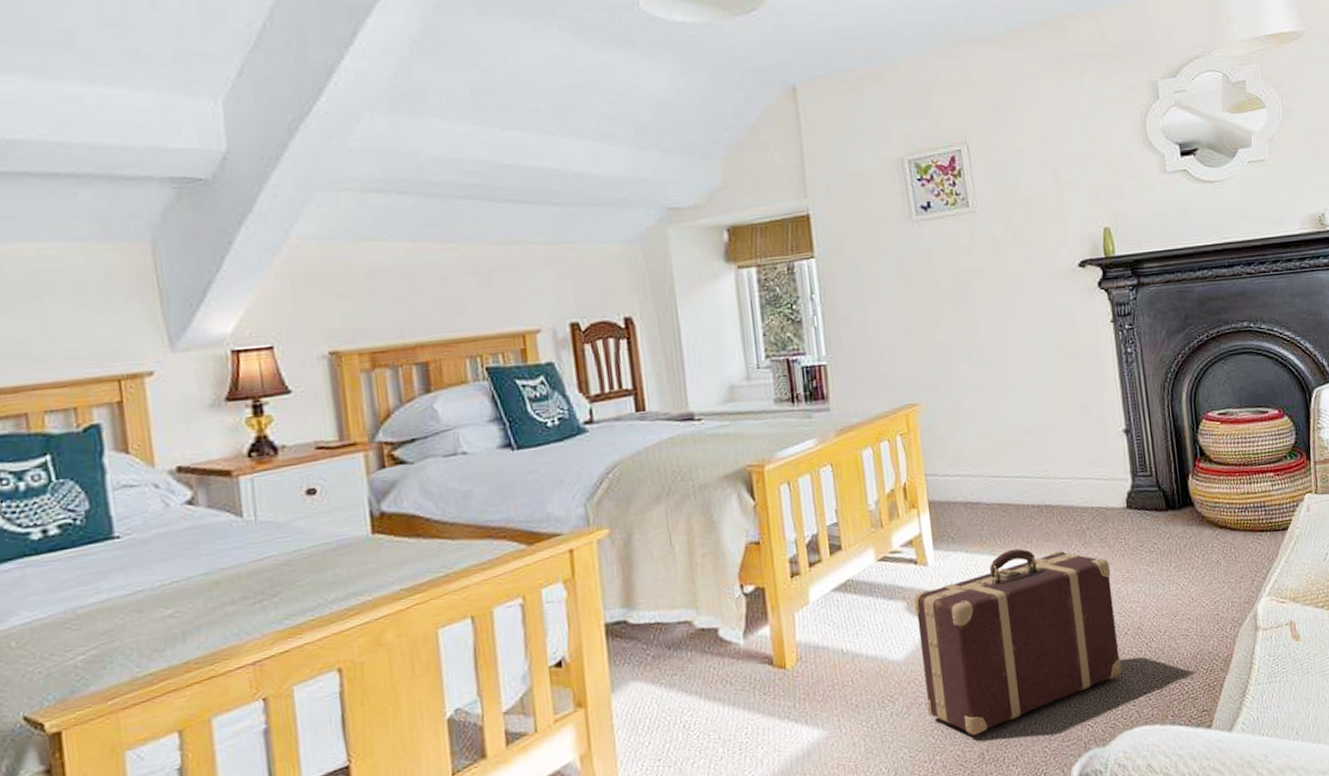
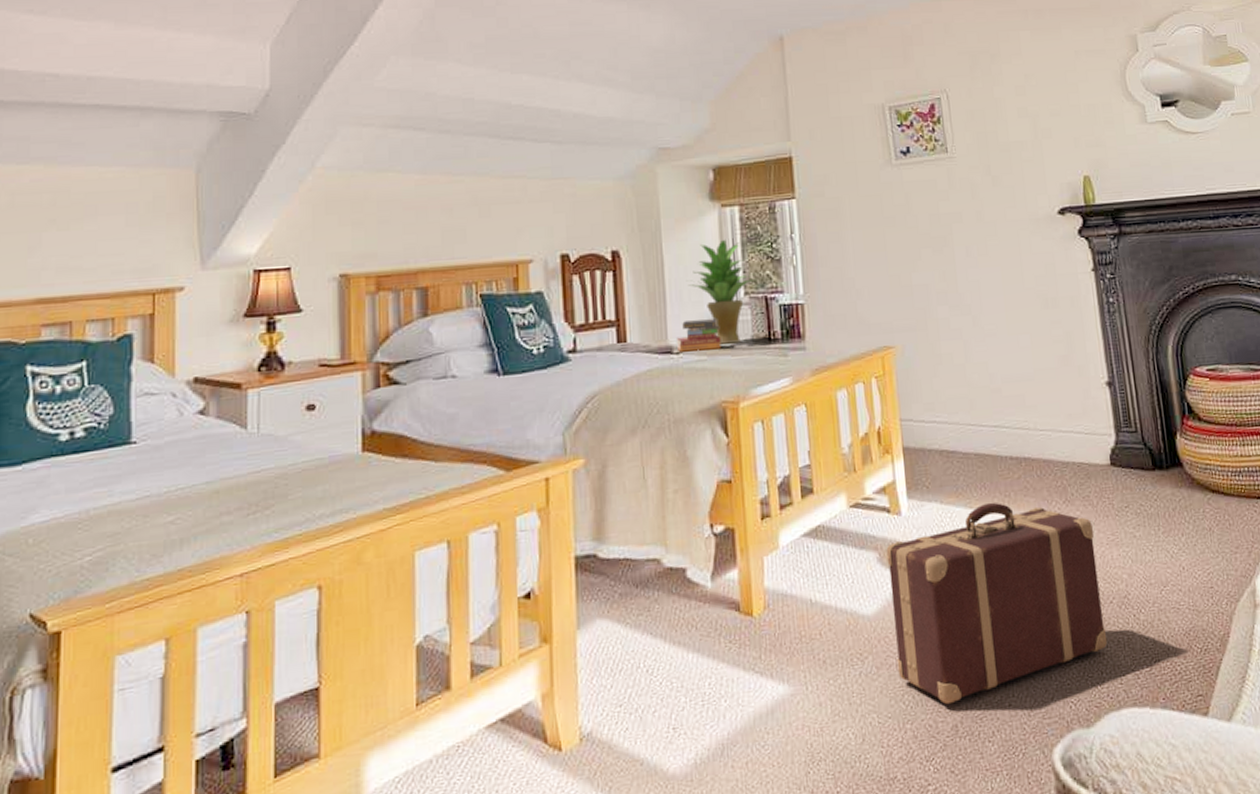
books: none [697,383,744,419] -> present [676,319,722,352]
potted plant: none [708,303,779,409] -> present [689,240,758,344]

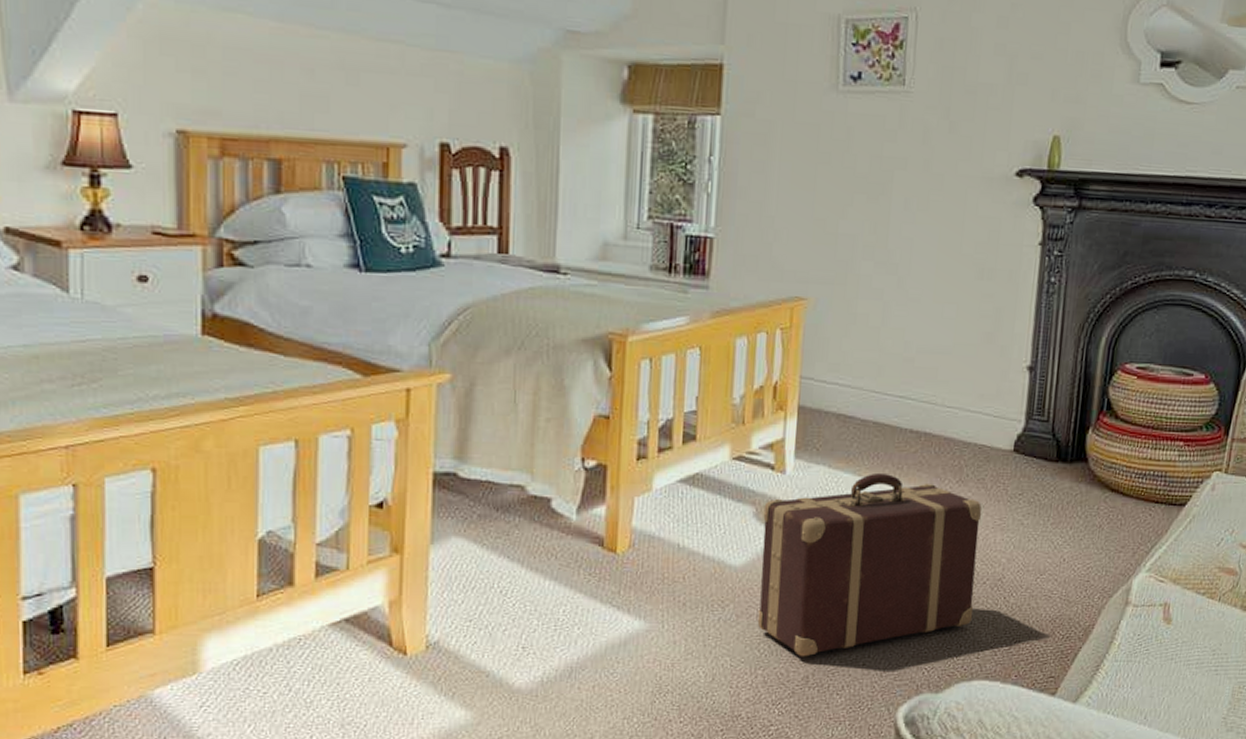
books: present [676,319,722,352] -> none [564,239,616,275]
potted plant: present [689,240,758,344] -> none [586,152,666,272]

